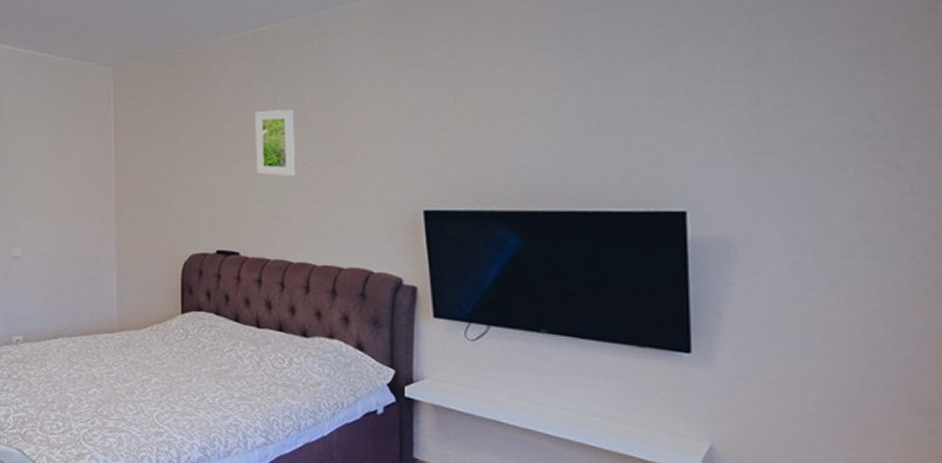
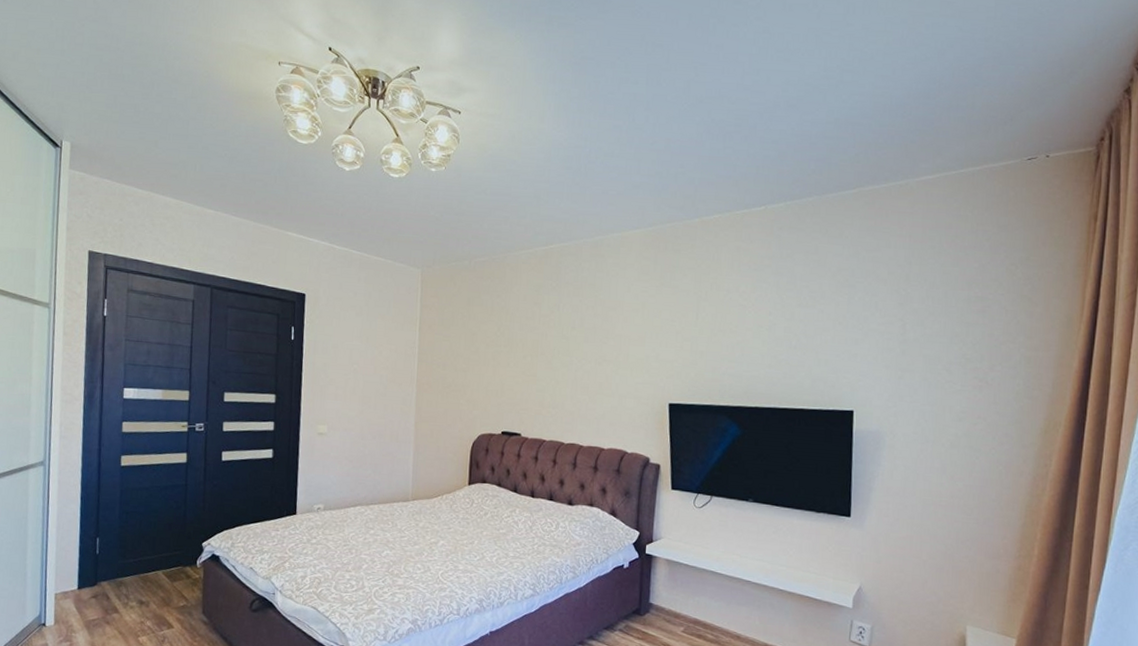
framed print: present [255,110,295,176] -> none [539,315,572,371]

